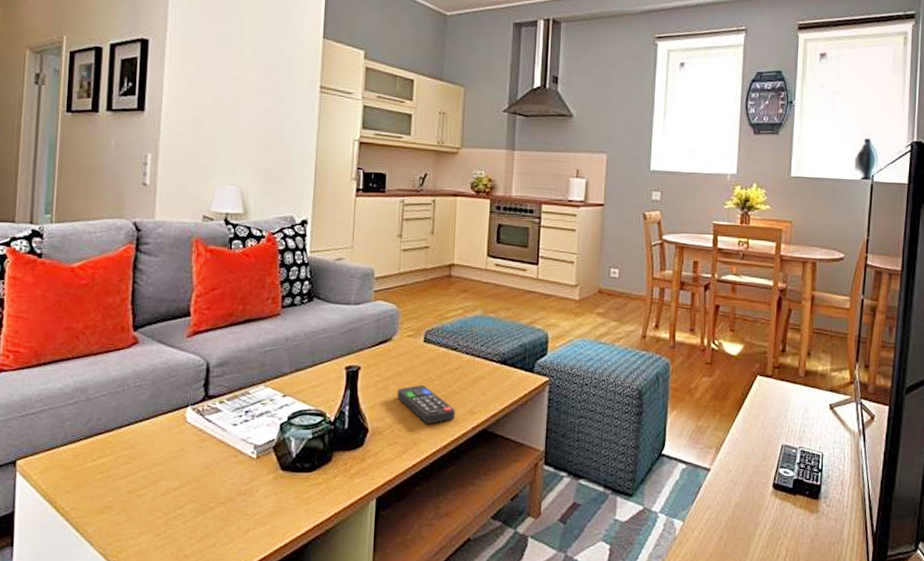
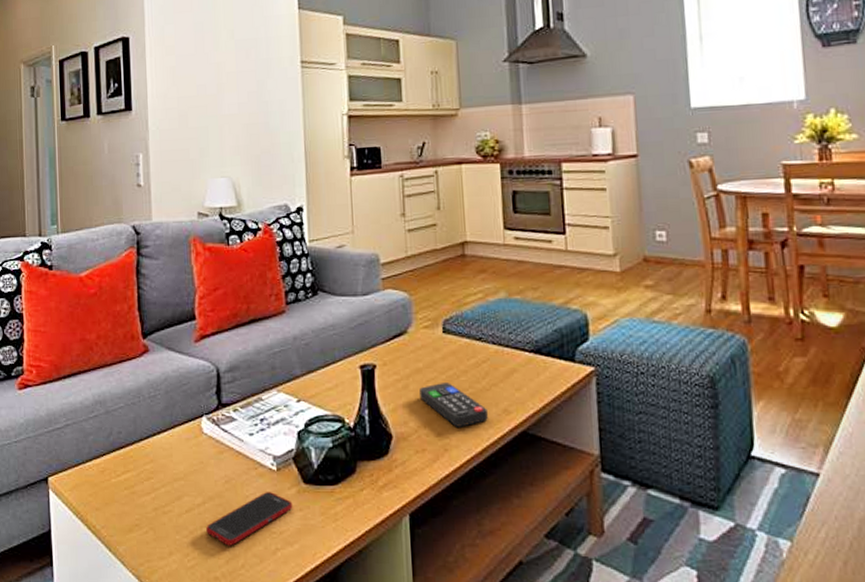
cell phone: none [180,478,269,527] -> present [206,492,293,546]

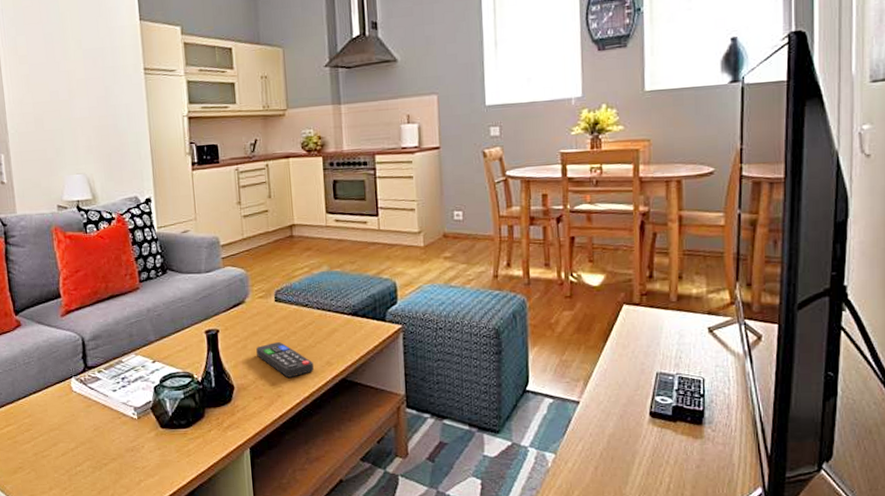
cell phone: present [206,492,293,546] -> none [80,436,152,480]

